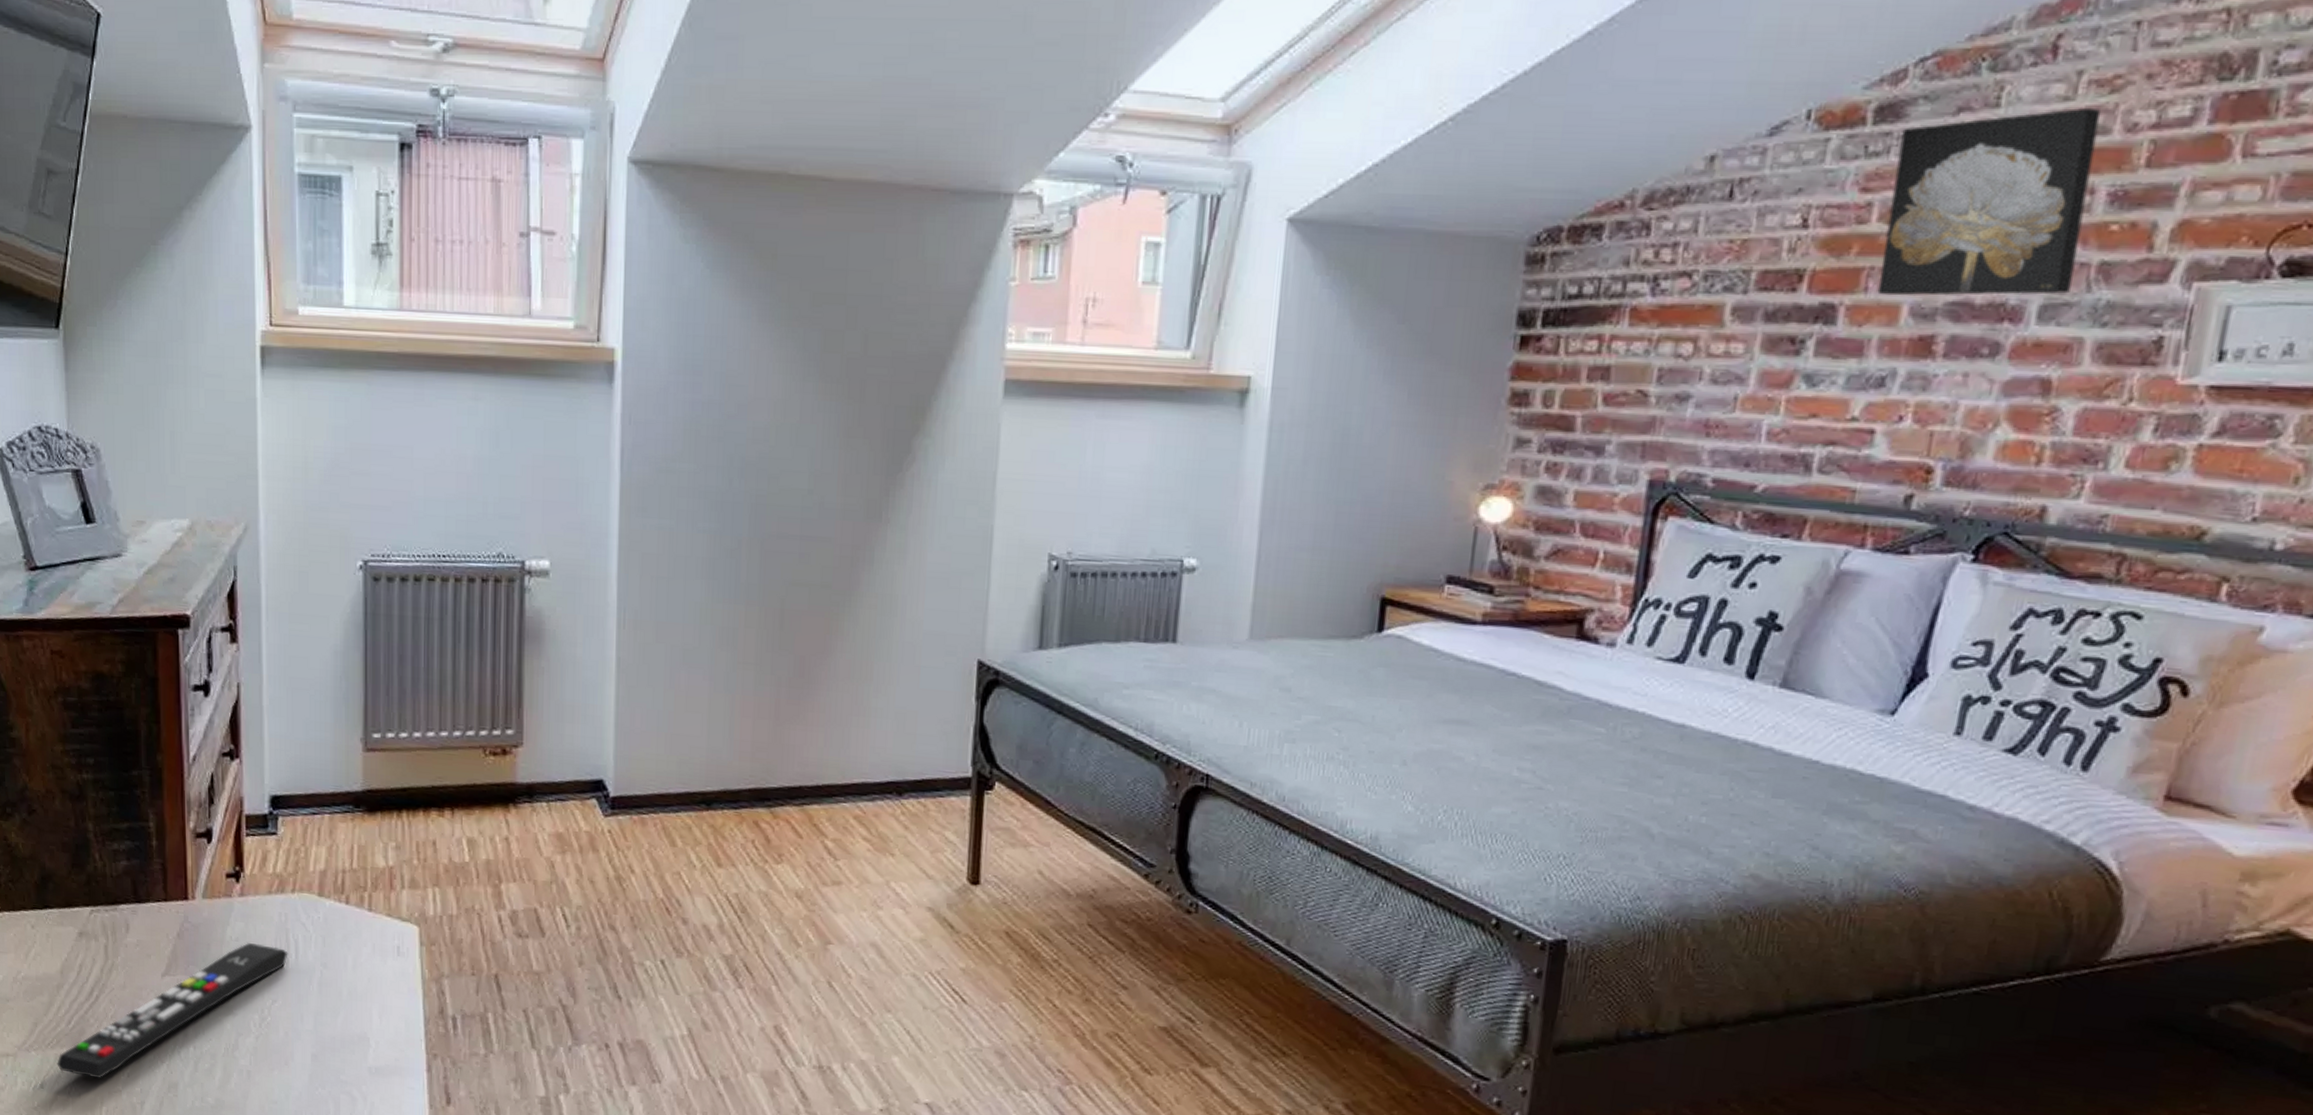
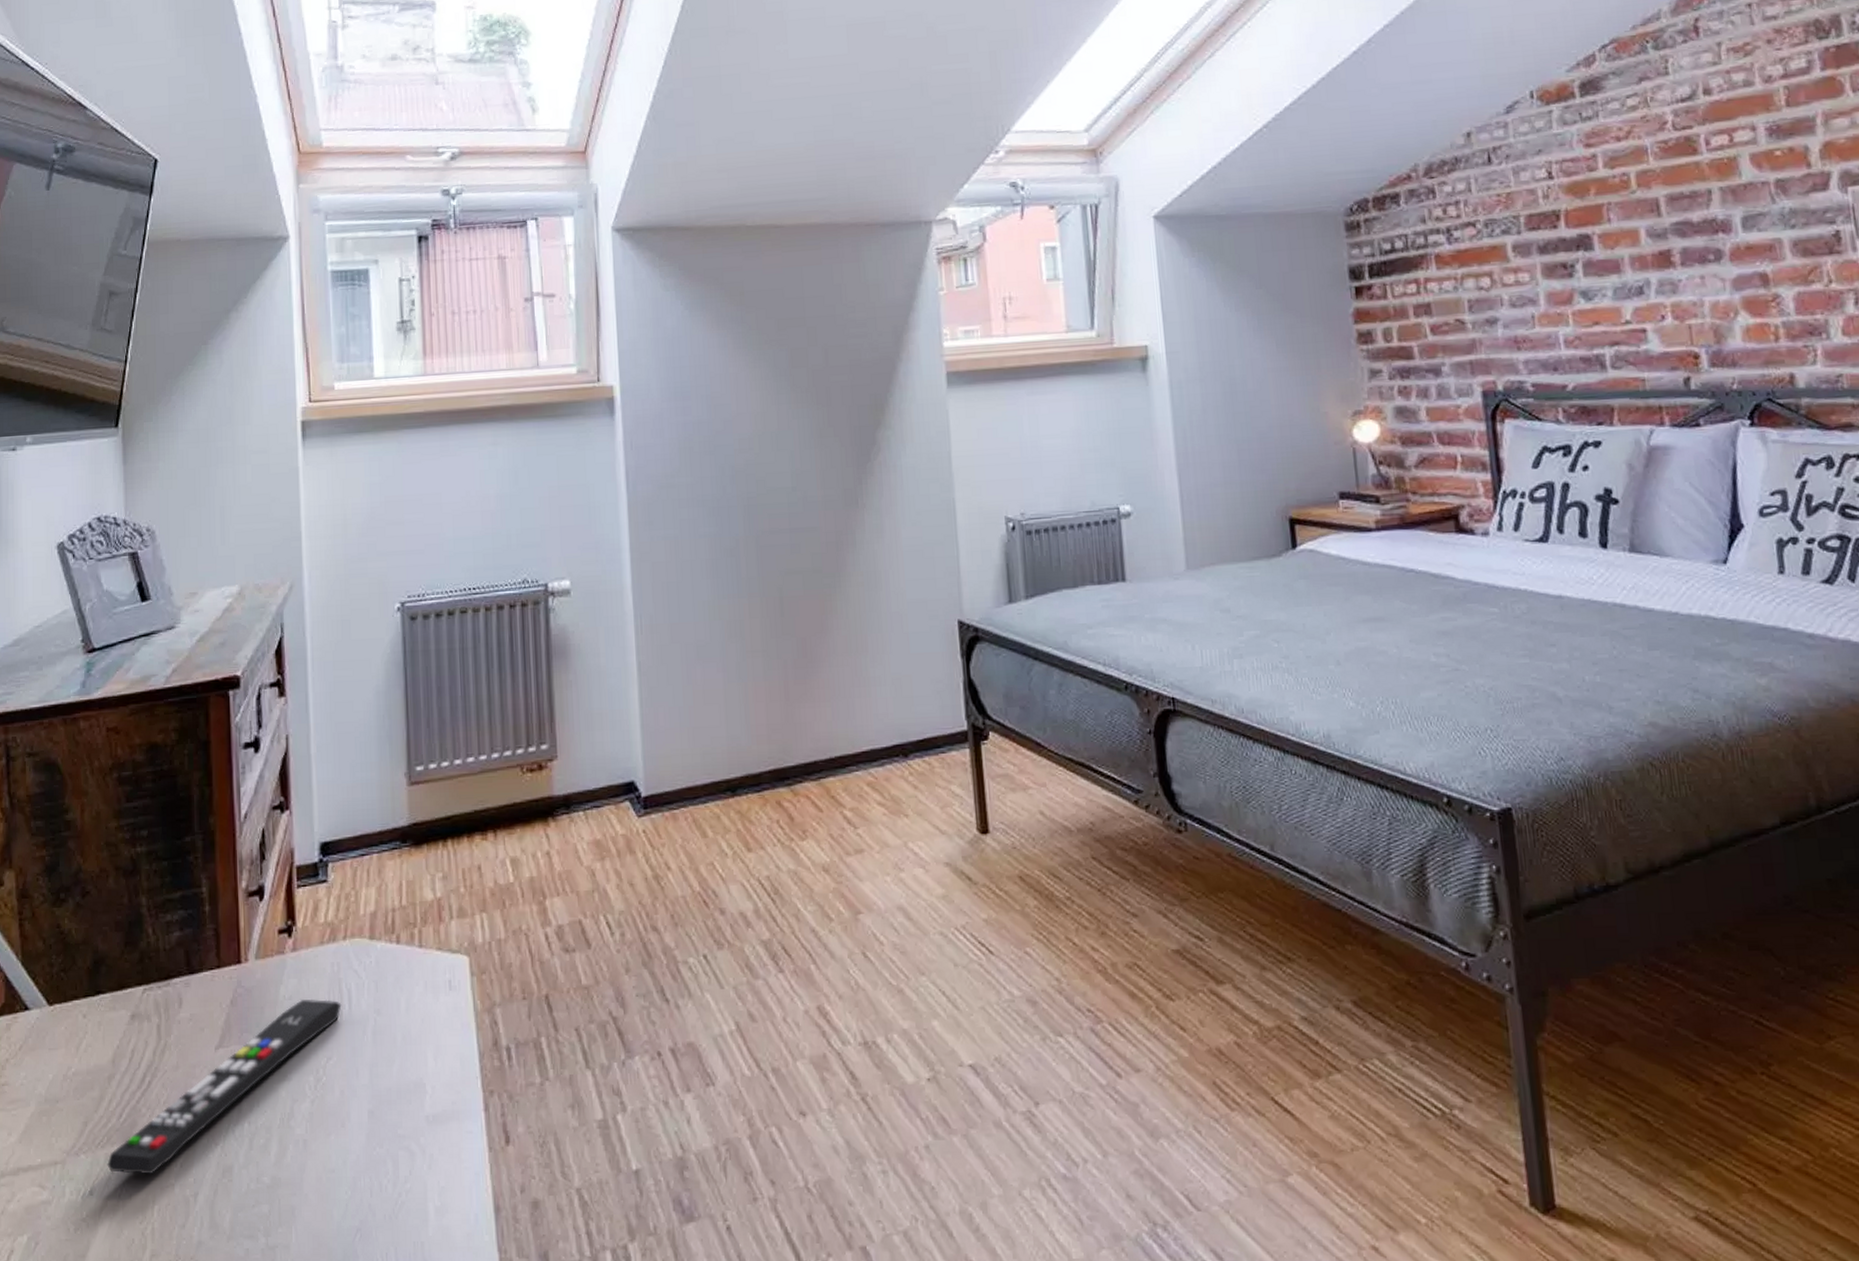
wall art: present [1877,108,2102,296] -> none [1603,68,1760,224]

